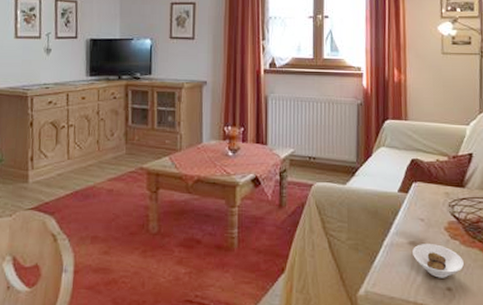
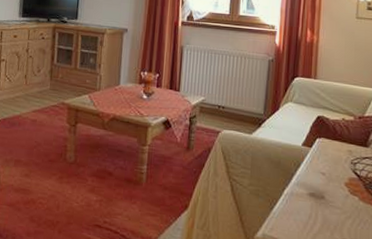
saucer: present [413,244,464,278] -> none [311,196,361,231]

